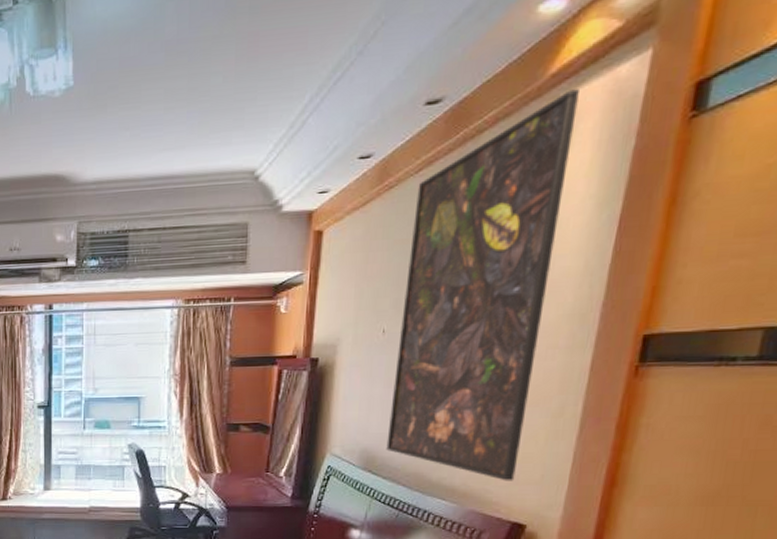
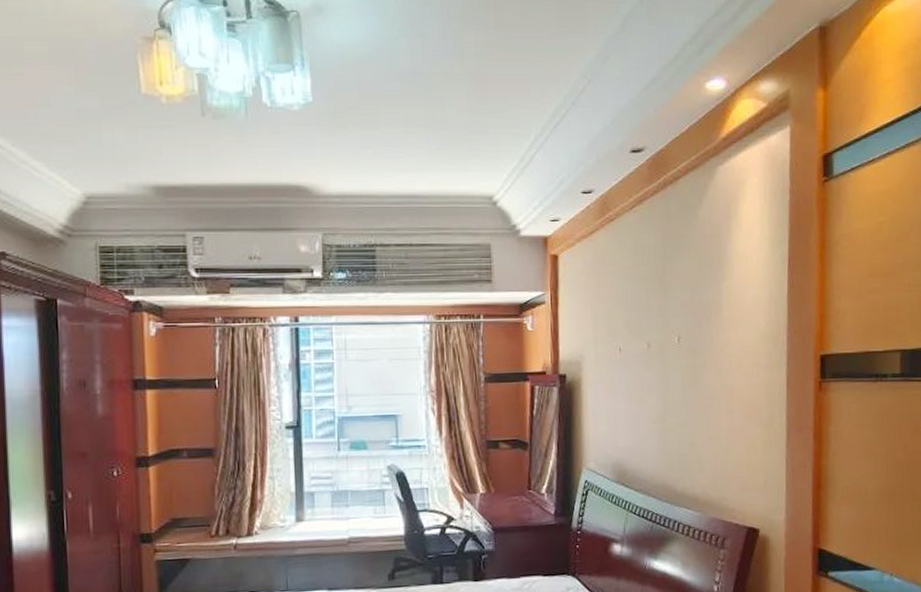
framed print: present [386,89,579,481] -> none [633,152,745,489]

